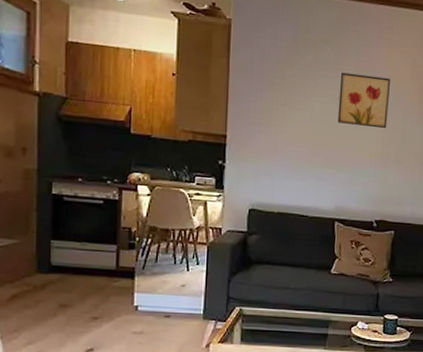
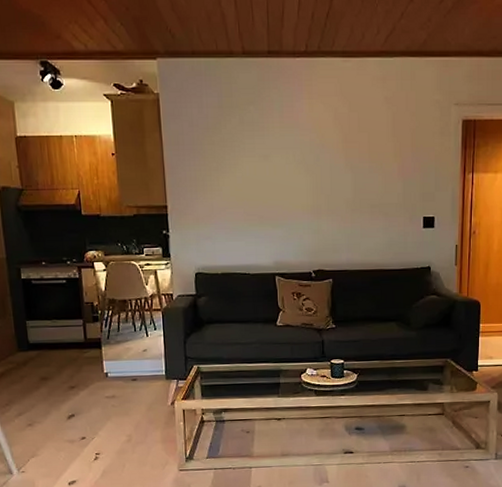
wall art: present [337,72,390,129] -> none [266,130,316,181]

